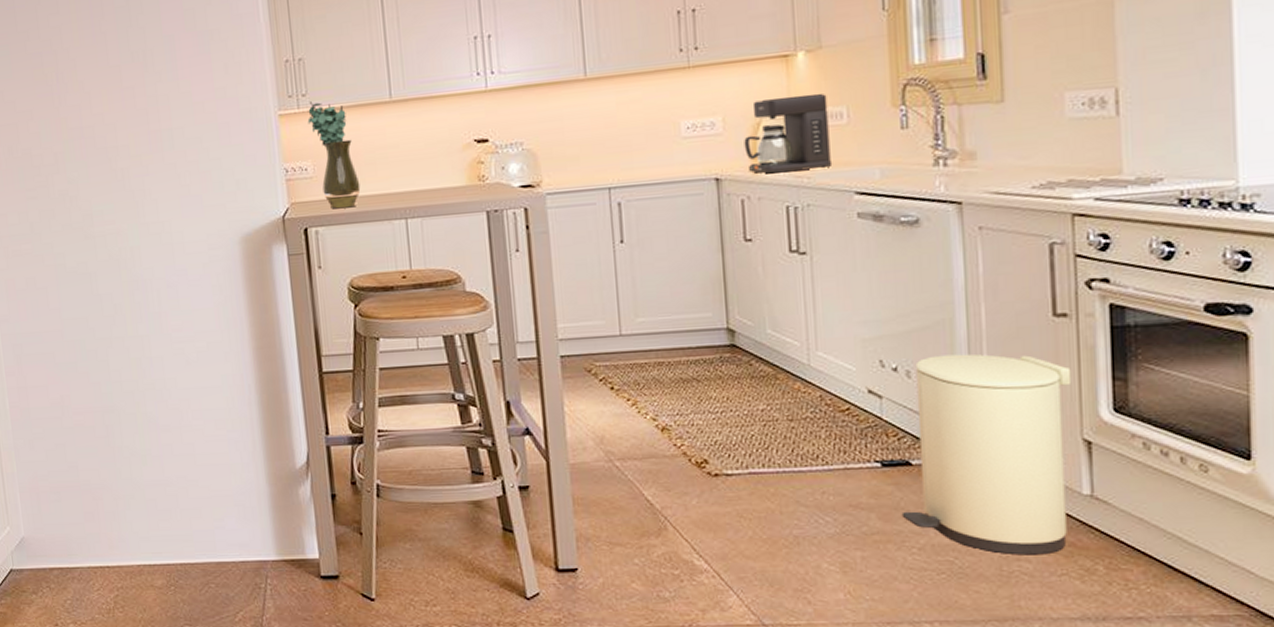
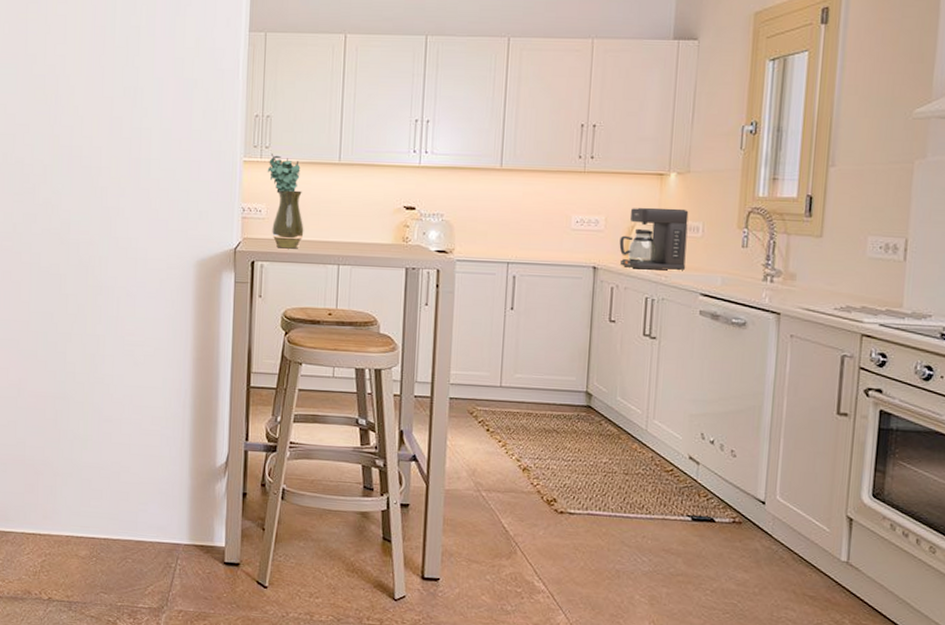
pedal bin: present [901,354,1072,555] -> none [702,435,845,606]

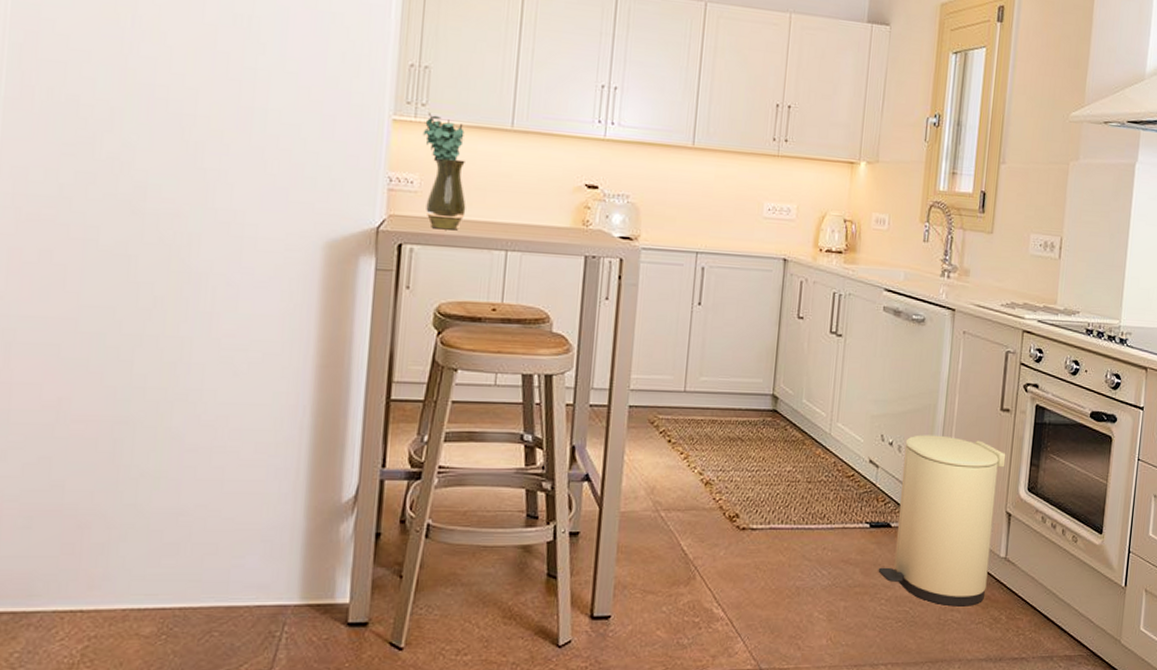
coffee maker: present [619,207,689,271] -> none [809,197,876,265]
pedal bin: none [702,435,845,606] -> present [878,435,1006,607]

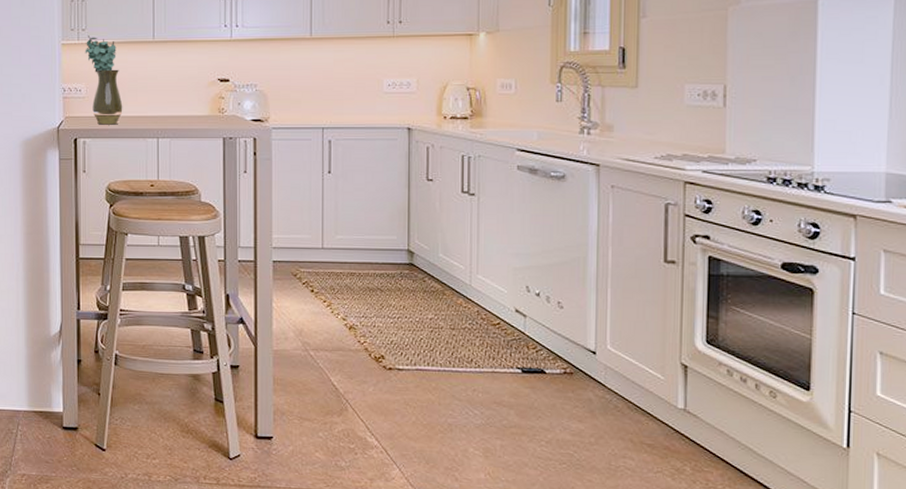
pedal bin: present [878,435,1006,607] -> none [535,286,676,455]

